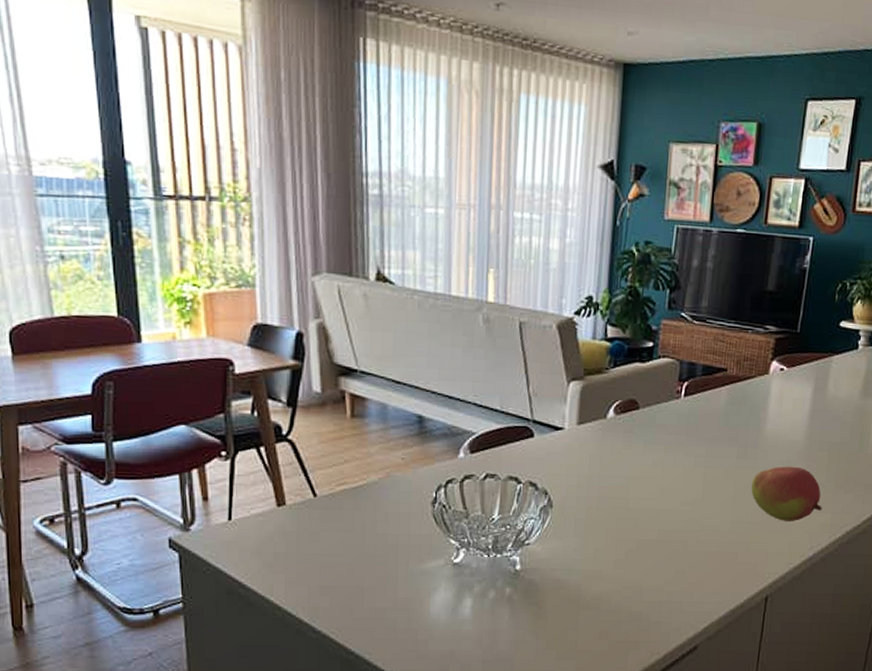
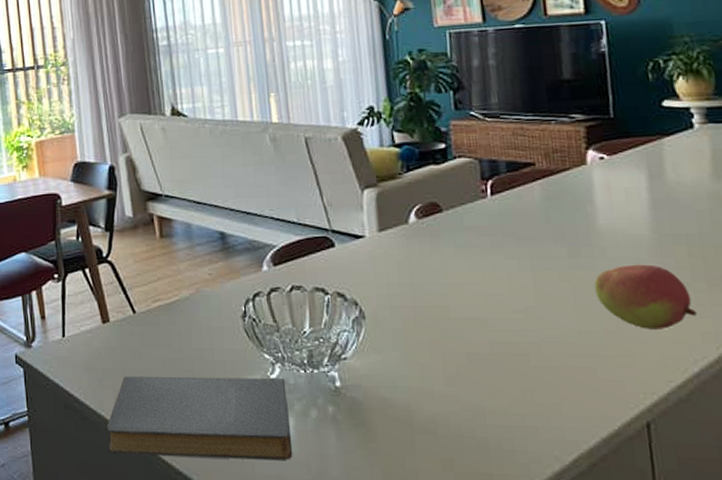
book: none [275,561,468,638] -> present [106,376,293,461]

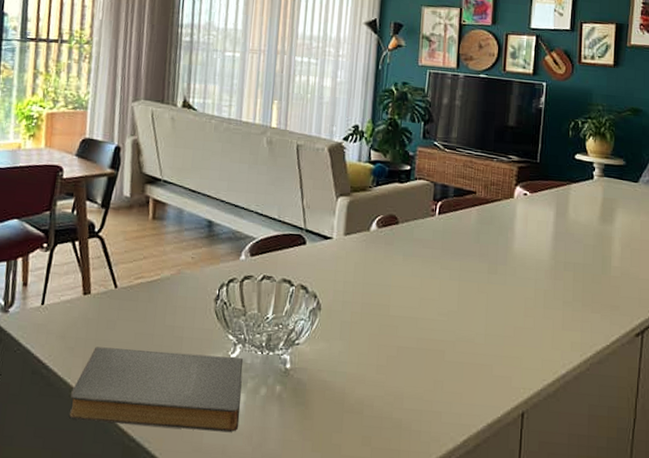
fruit: present [594,264,697,329] -> none [503,283,571,338]

